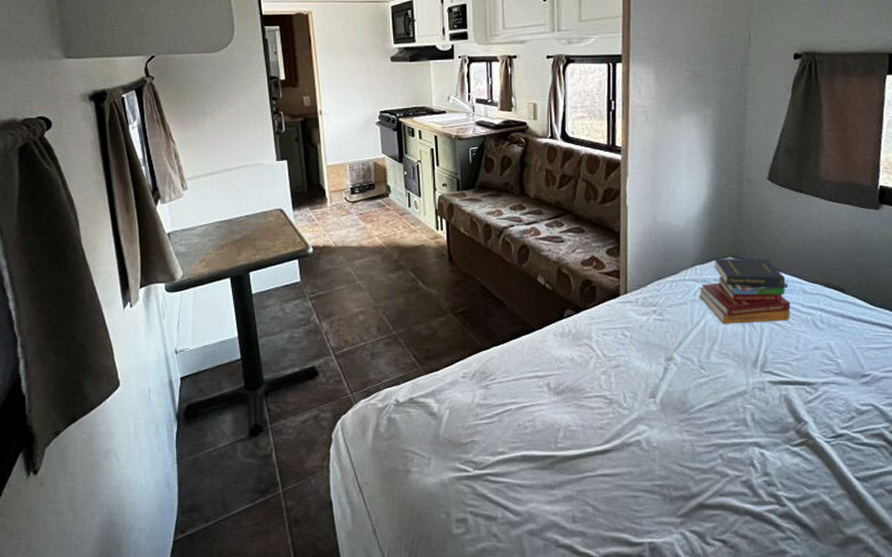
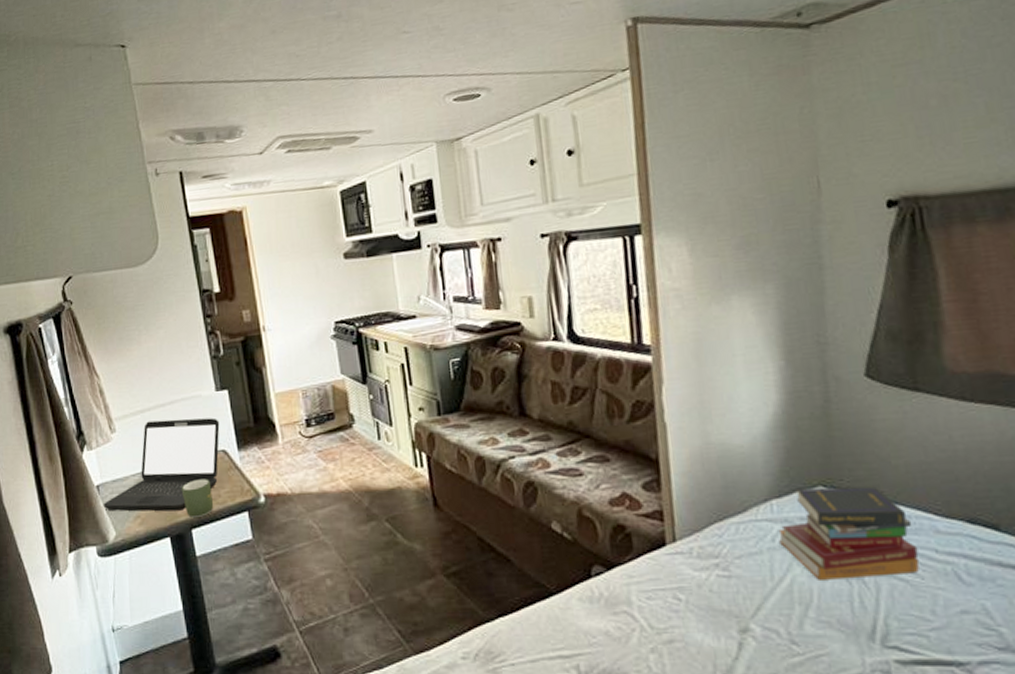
laptop: none [172,182,278,257] -> present [103,418,220,511]
mug: none [242,232,270,262] -> present [181,479,214,517]

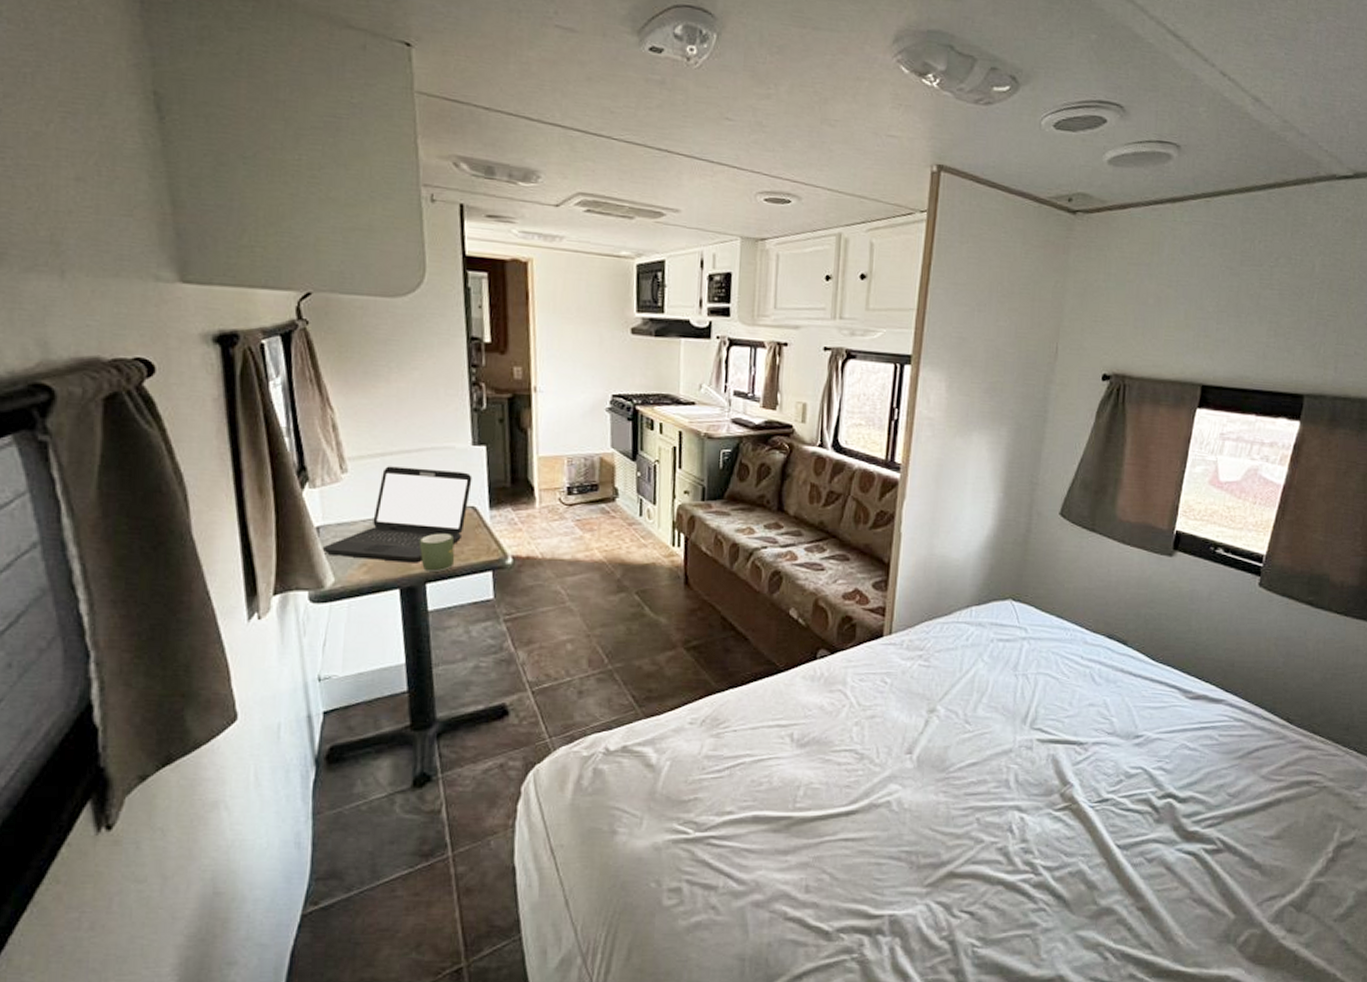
books: present [778,486,920,580] -> none [972,599,1070,674]

